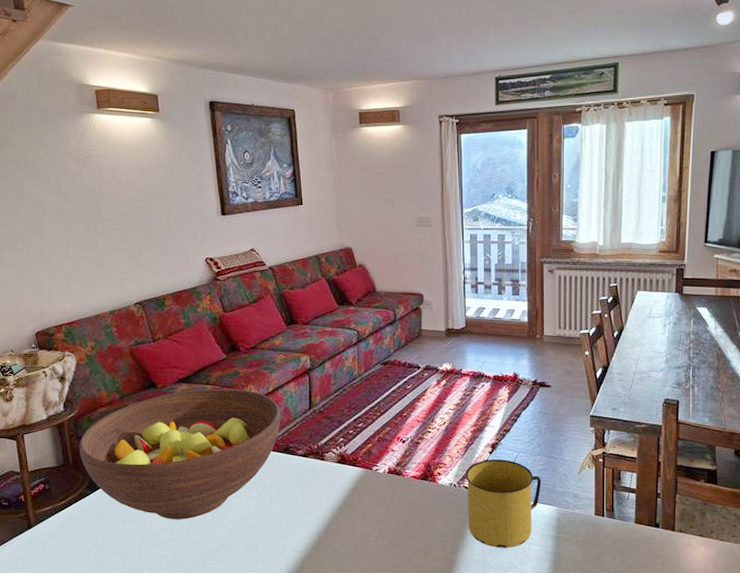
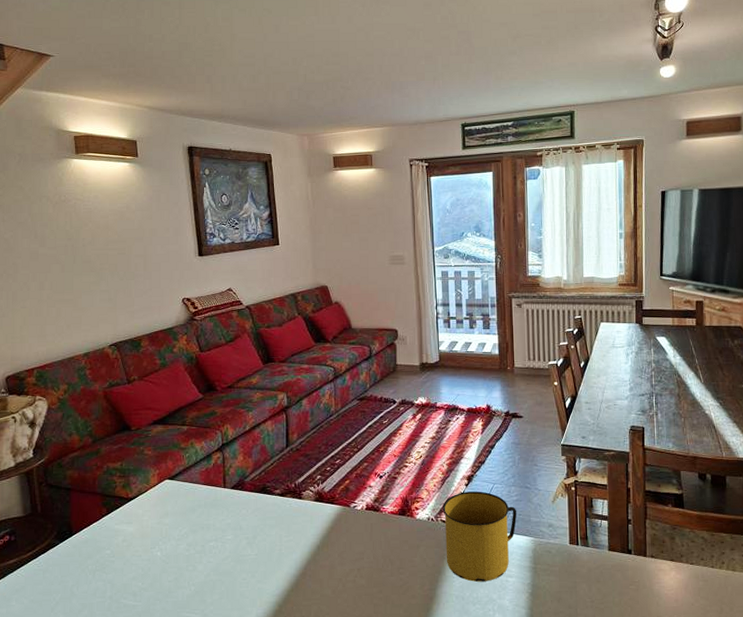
fruit bowl: present [79,389,281,519] -> none [48,429,258,567]

